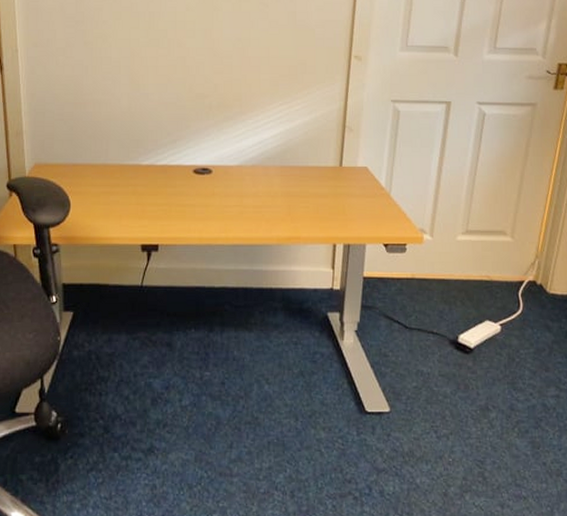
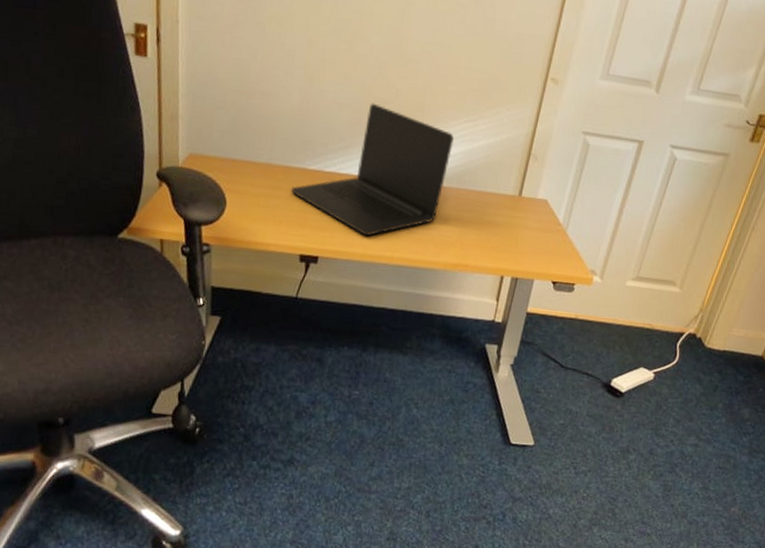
laptop: none [127,99,272,219] -> present [290,103,454,236]

